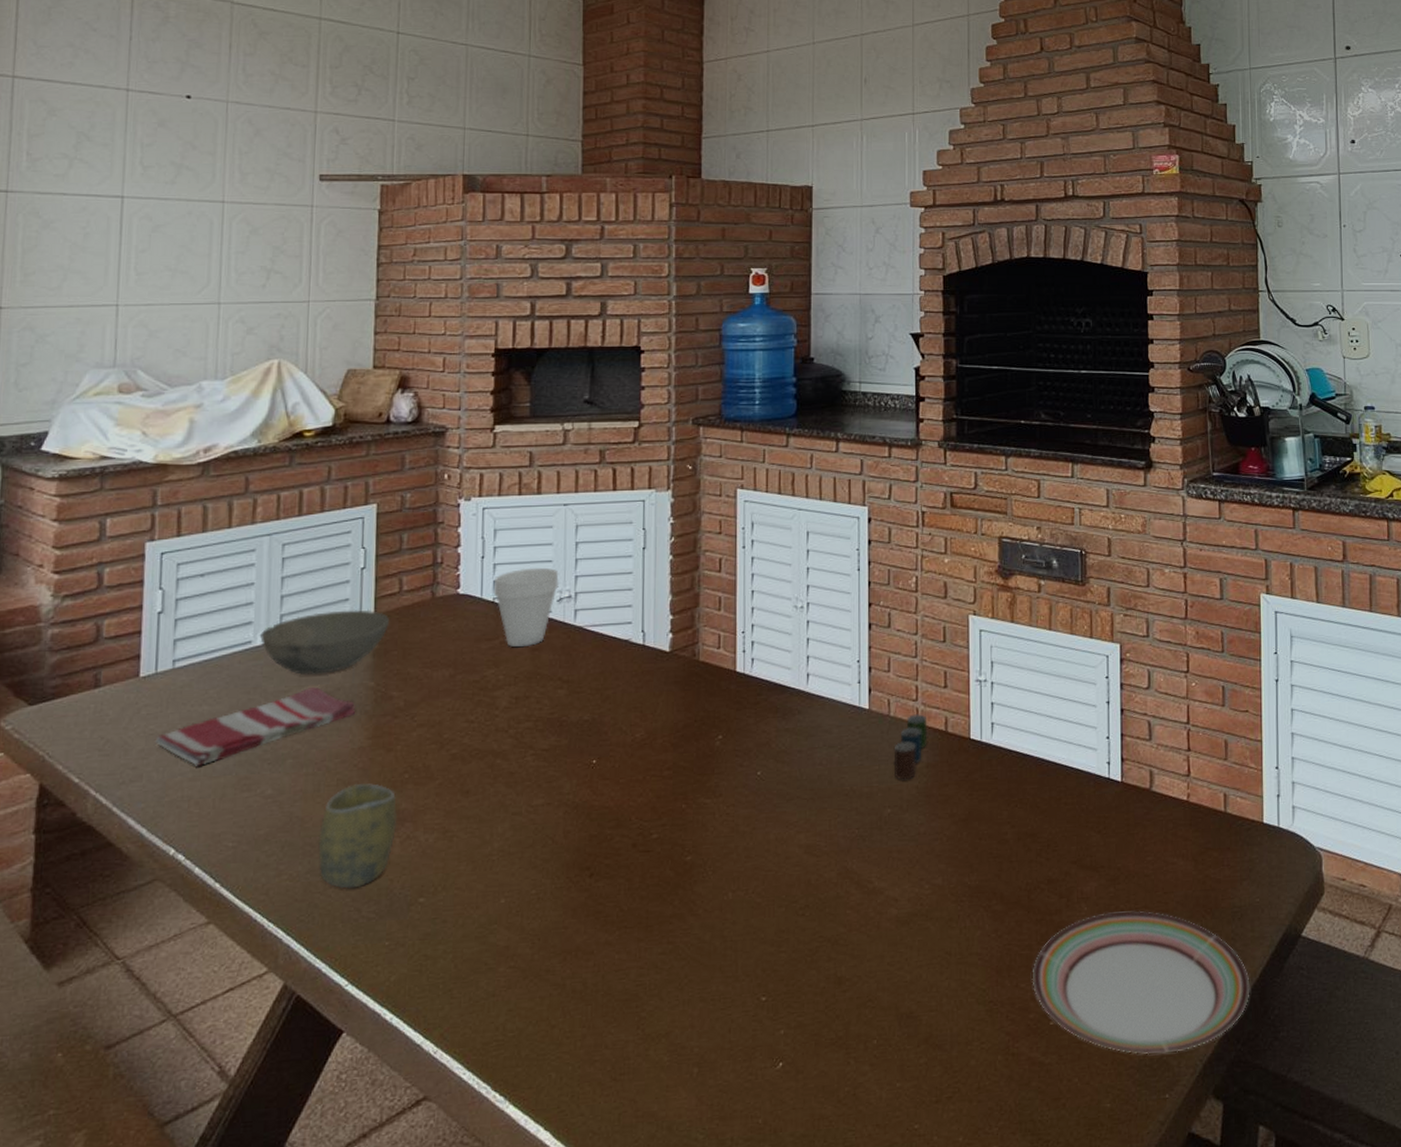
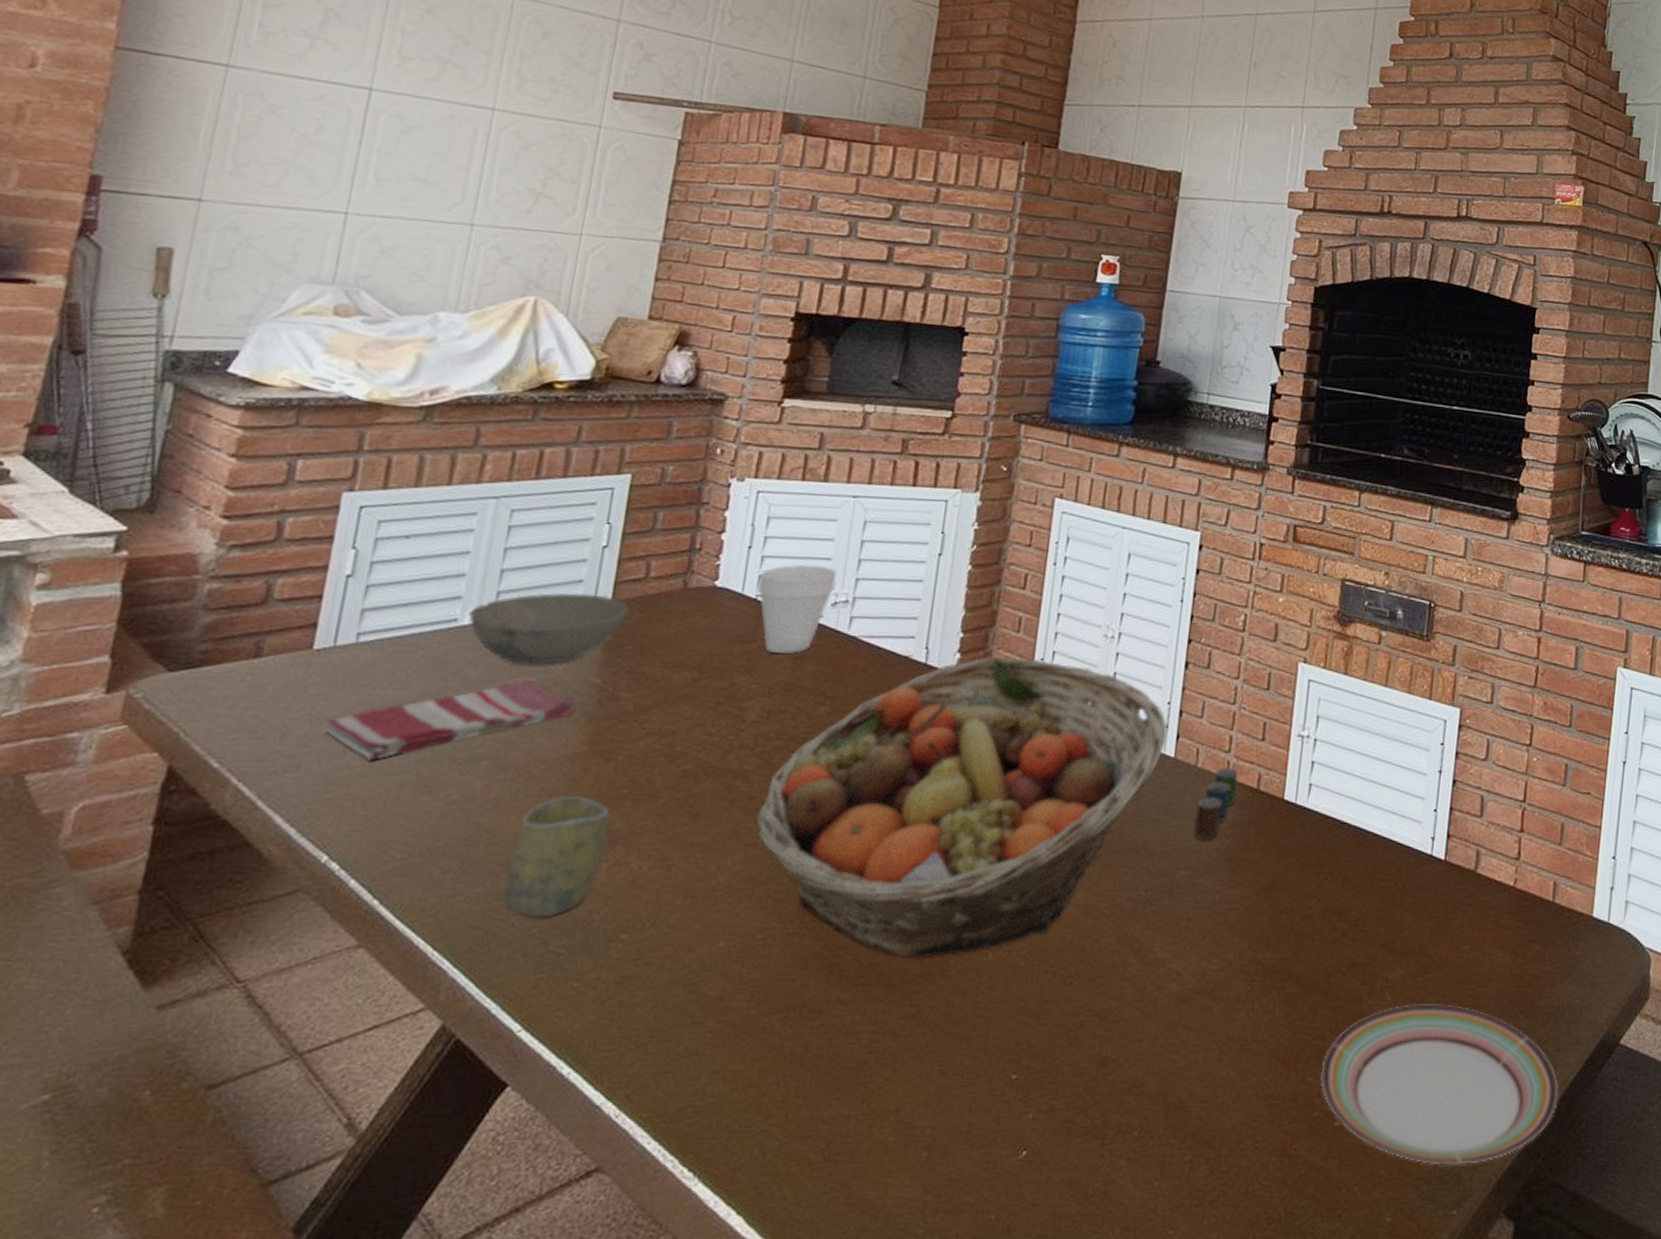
fruit basket: none [516,632,860,902] -> present [755,656,1168,958]

